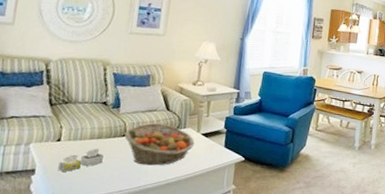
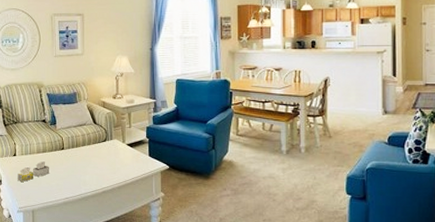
fruit basket: present [124,123,194,166] -> none [63,136,121,175]

